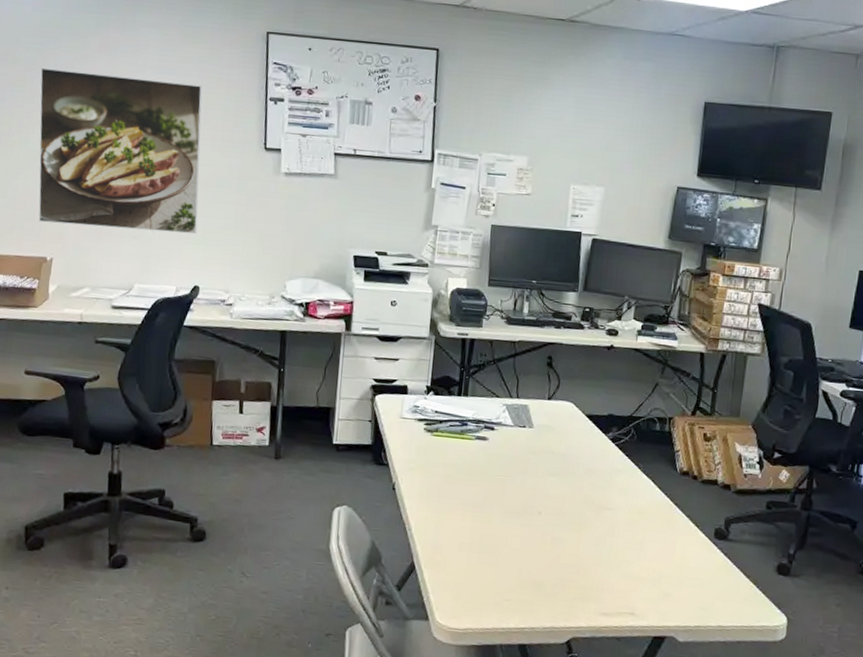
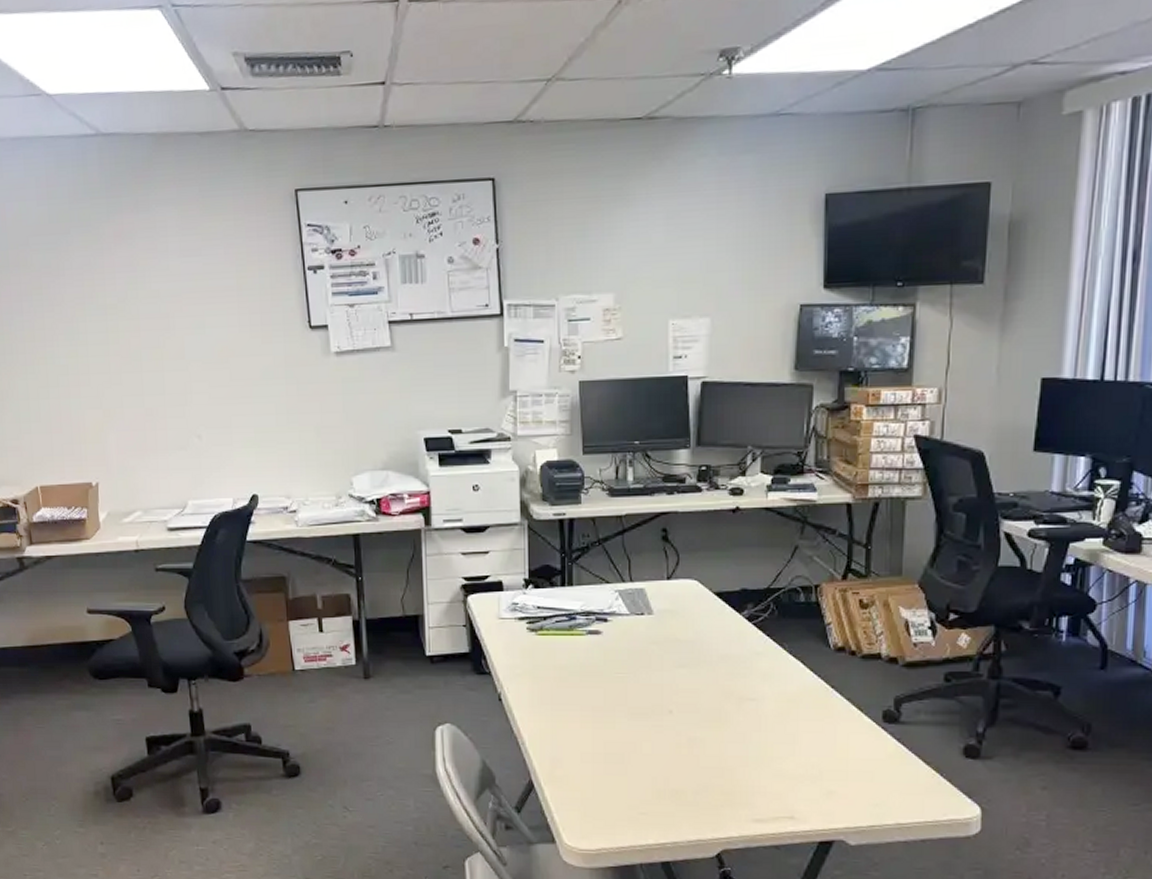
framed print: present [38,67,203,235] -> none [56,264,247,444]

